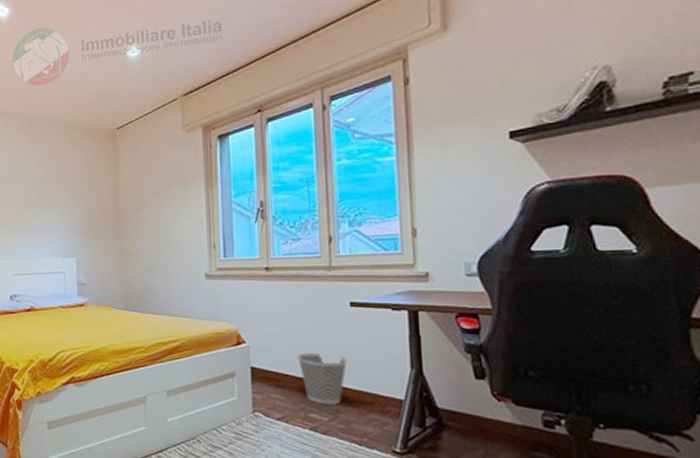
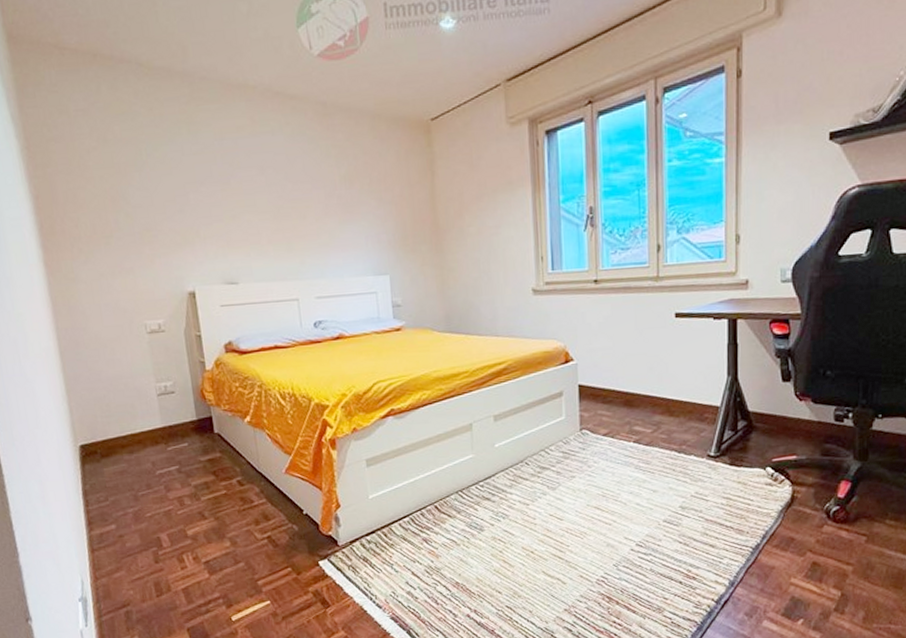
wastebasket: present [297,354,348,405] -> none [624,367,671,417]

